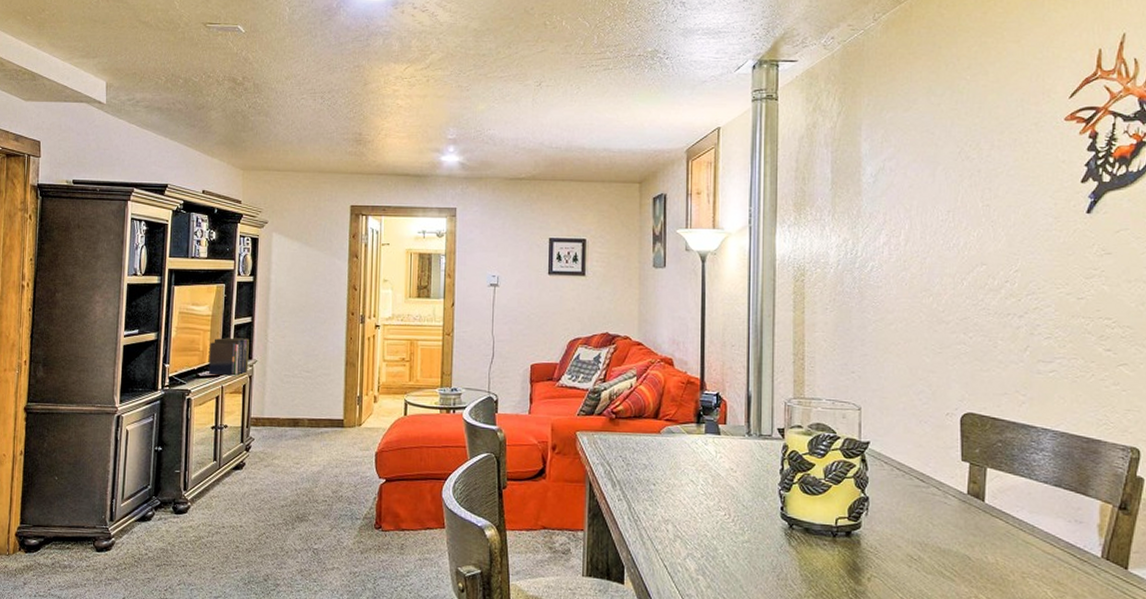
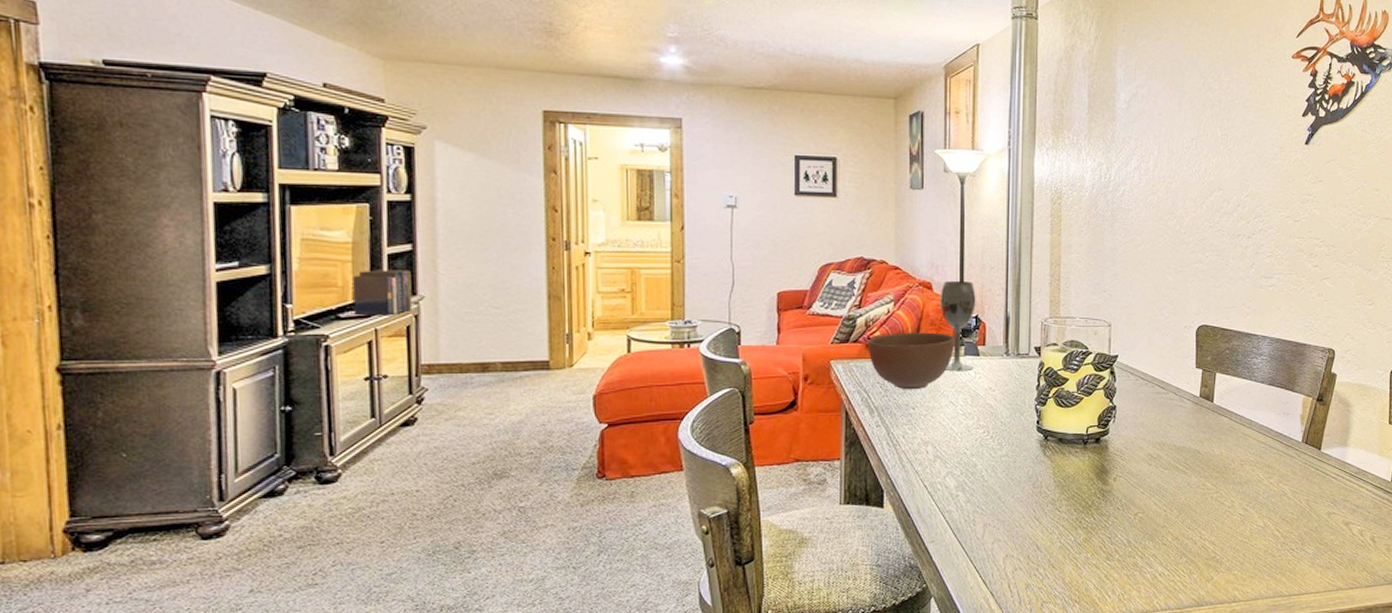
bowl: none [611,407,695,466] -> present [868,332,955,390]
wine glass: none [680,358,717,450] -> present [939,281,976,372]

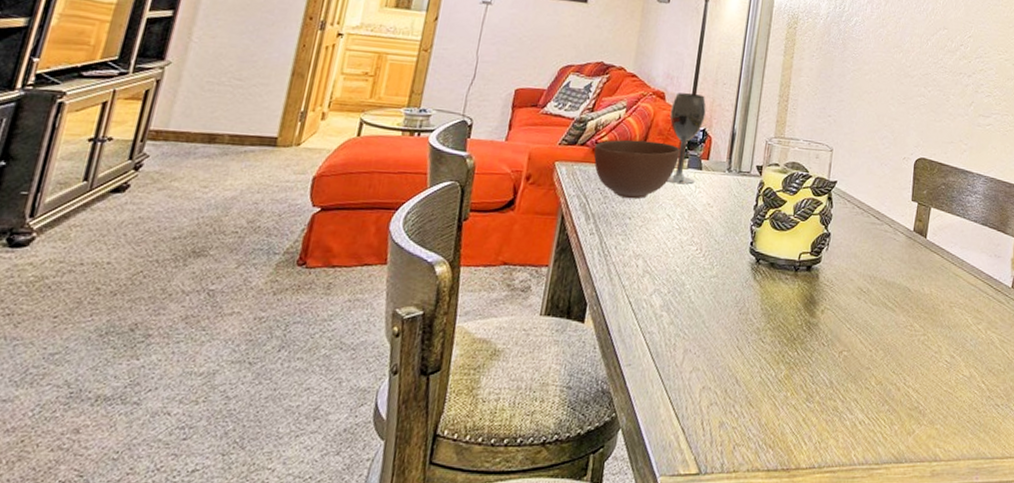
books: present [353,269,413,316] -> none [97,32,165,78]

